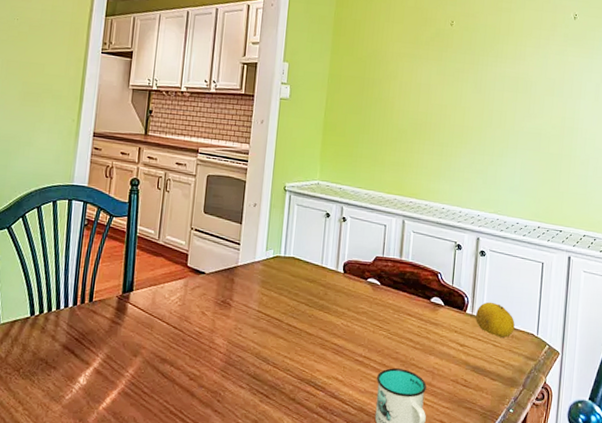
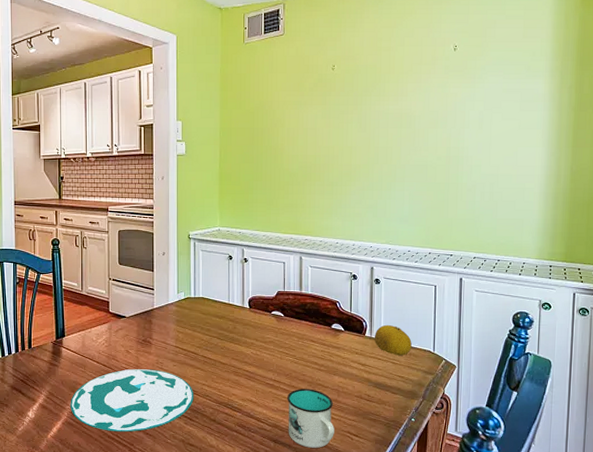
plate: none [129,333,274,408] -> present [70,369,194,431]

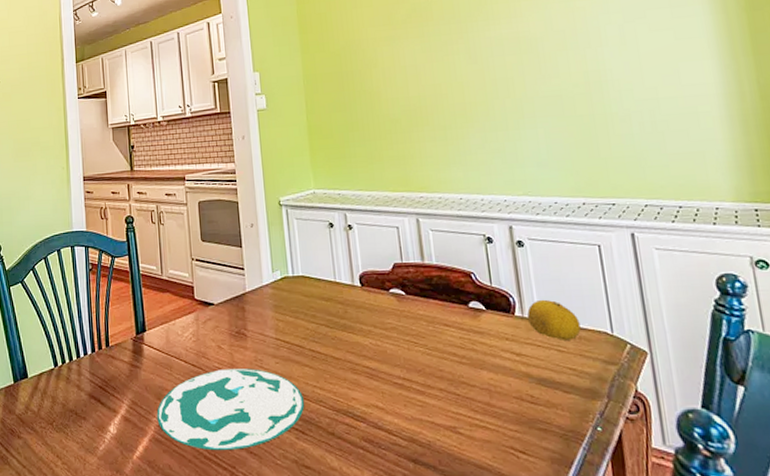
mug: present [286,389,334,448] -> none [422,389,493,470]

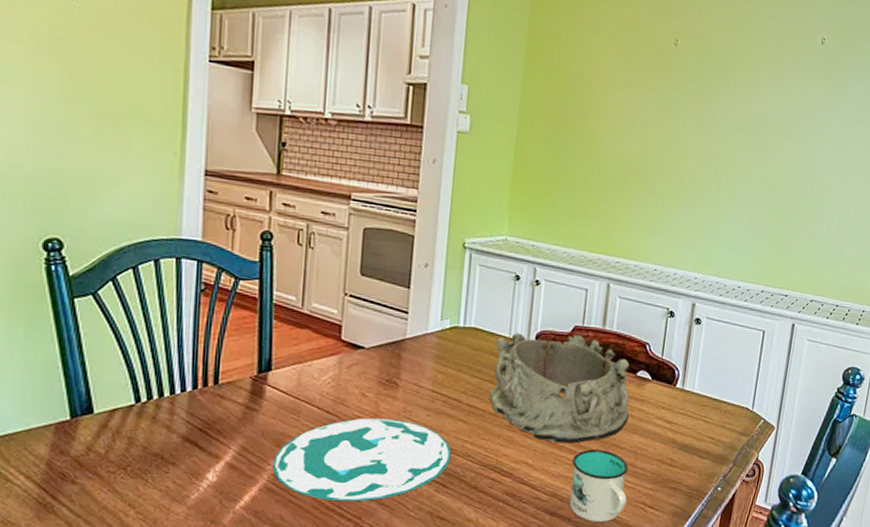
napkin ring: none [324,271,472,384] -> present [488,333,630,444]
mug: none [422,389,493,470] -> present [569,449,628,522]
fruit: present [526,299,581,340] -> none [685,374,729,413]

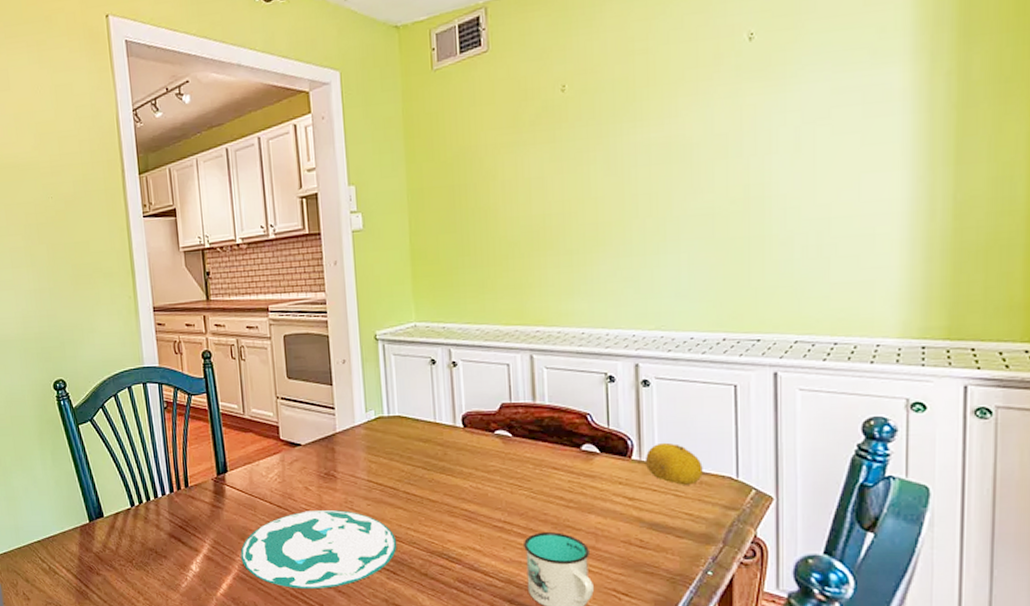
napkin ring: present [488,333,630,444] -> none [422,412,580,527]
fruit: none [685,374,729,413] -> present [644,442,703,485]

